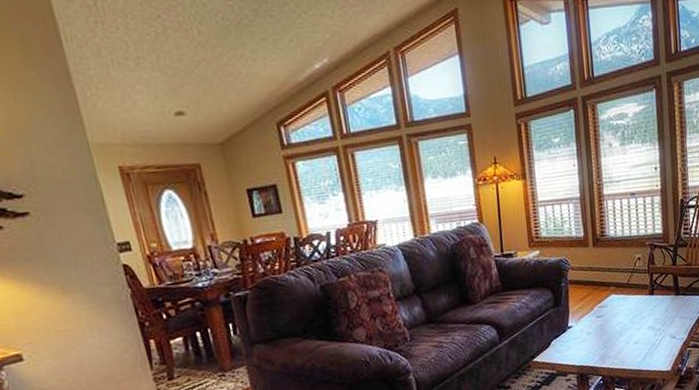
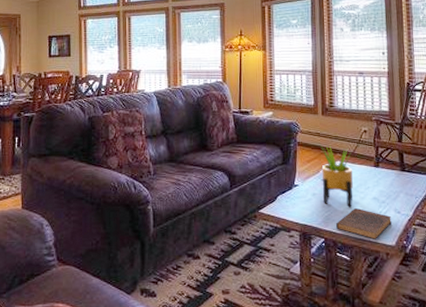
potted plant: none [593,279,629,342] -> present [320,144,353,207]
book: none [613,339,667,368] -> present [336,207,391,239]

